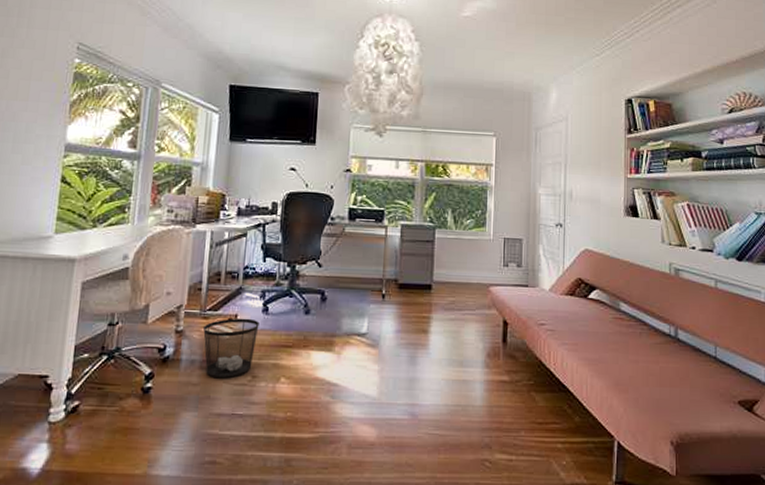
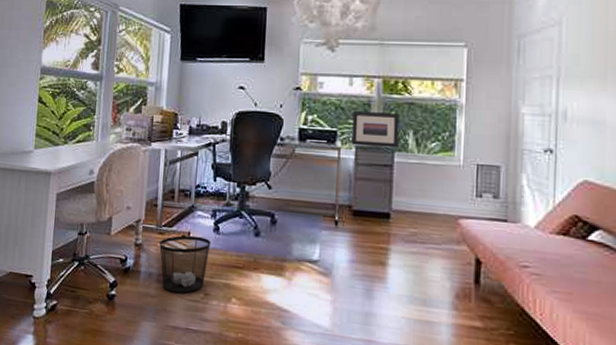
picture frame: none [397,192,440,225] -> present [351,111,400,148]

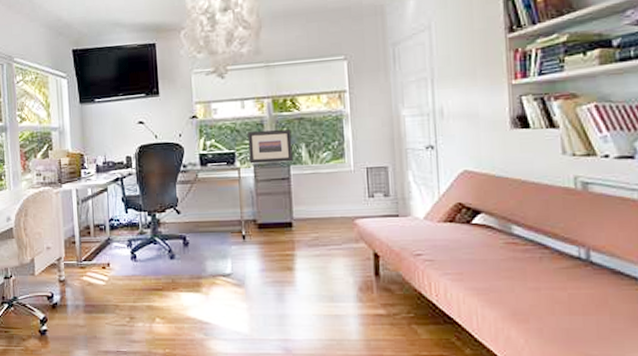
waste bin: present [159,235,211,294] -> none [81,266,130,321]

